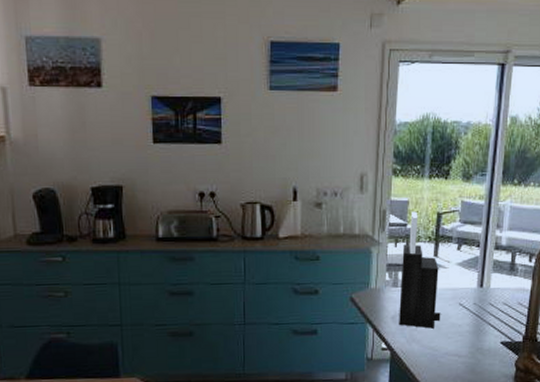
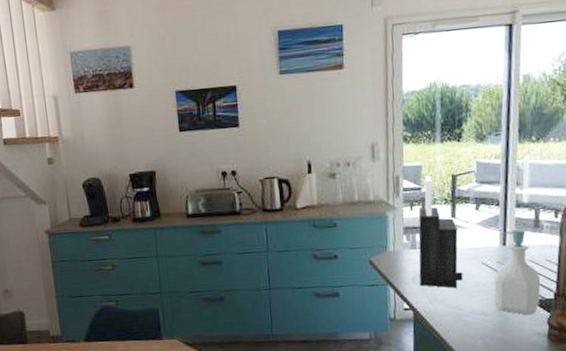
soap bottle: none [468,272,512,358] -> present [494,229,541,316]

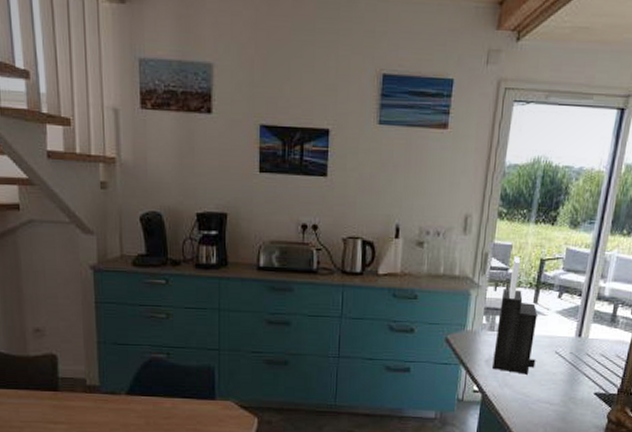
soap bottle: present [494,229,541,316] -> none [561,322,608,408]

